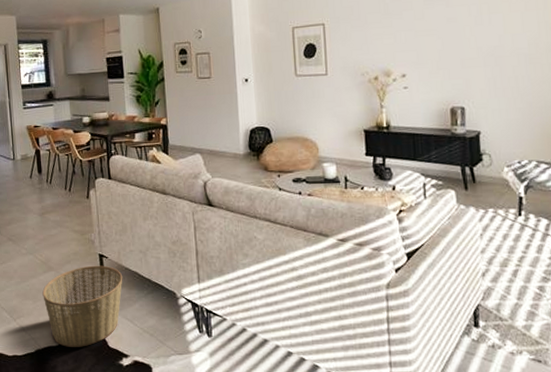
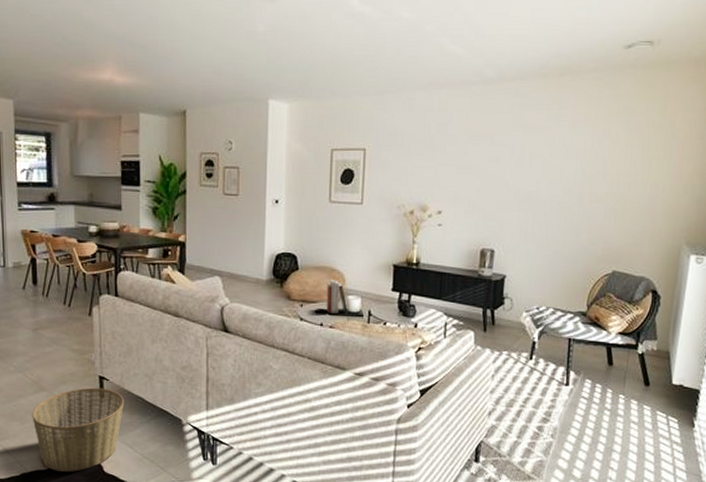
books: none [301,148,324,182] -> present [326,278,348,314]

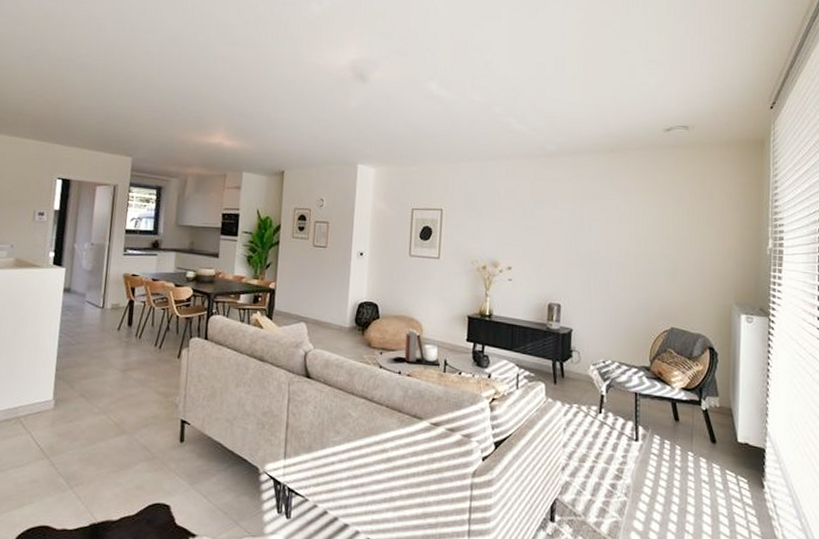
basket: present [32,387,125,472] -> none [109,431,204,523]

